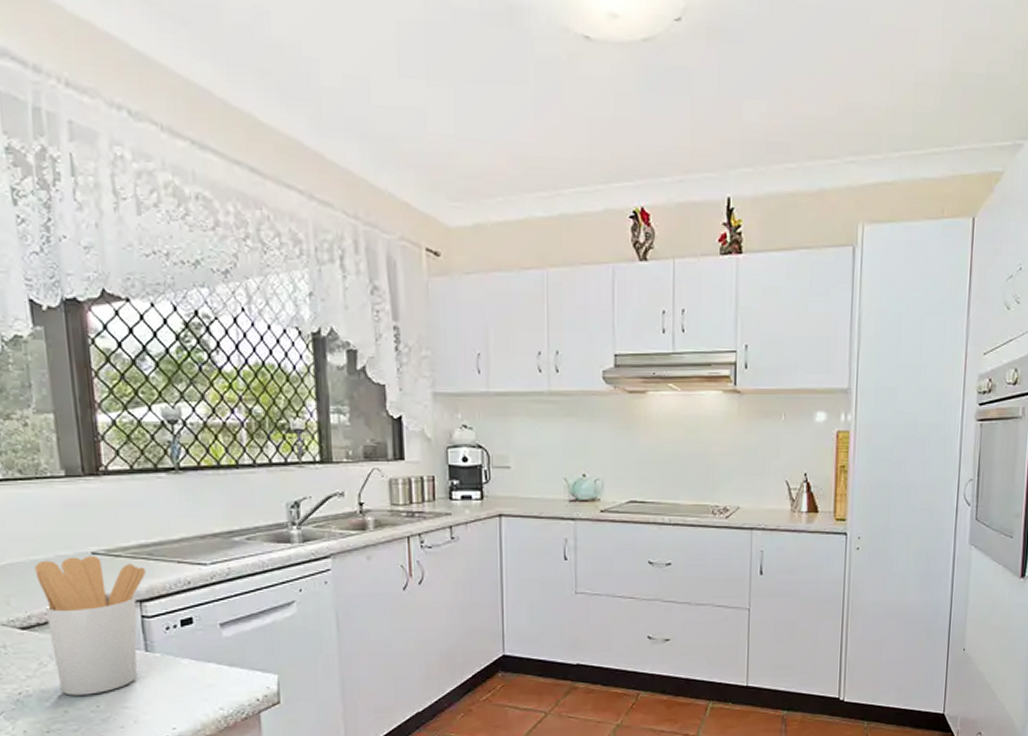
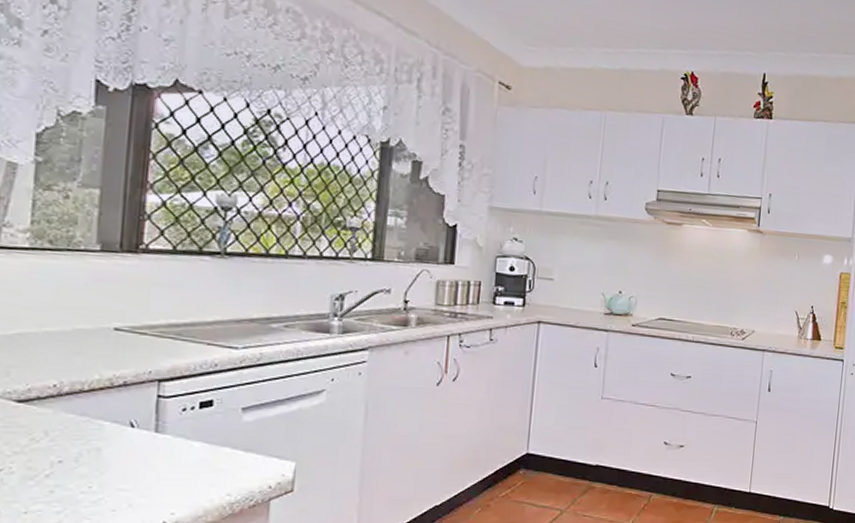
utensil holder: present [34,555,146,696] -> none [46,330,171,475]

